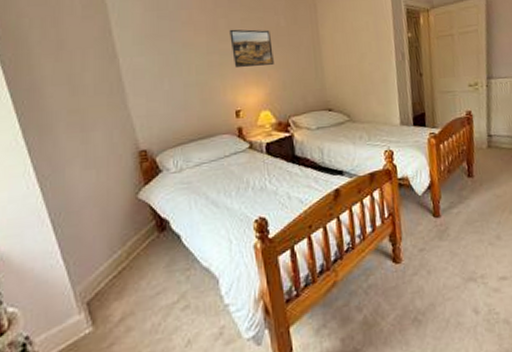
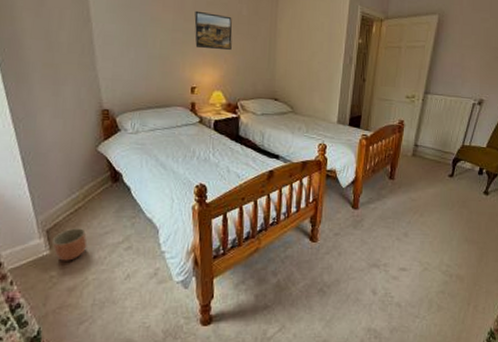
planter: none [94,292,137,337] -> present [51,228,88,261]

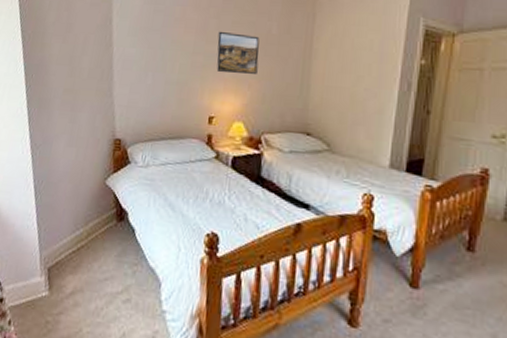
planter: present [51,228,88,261] -> none [51,269,86,307]

